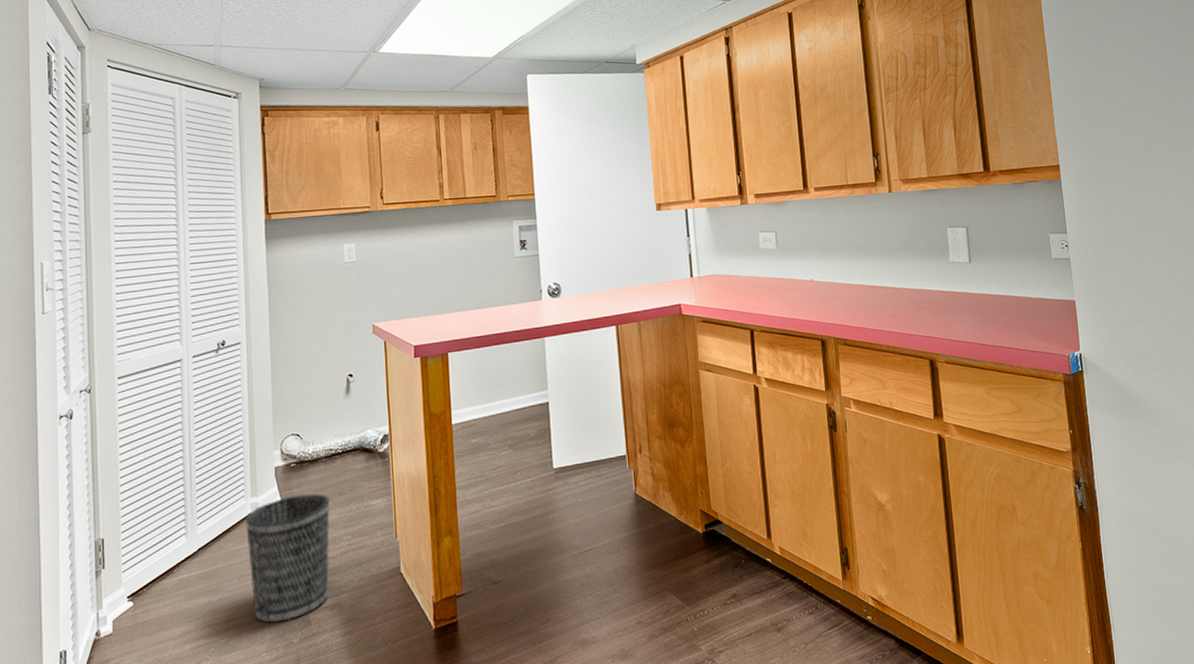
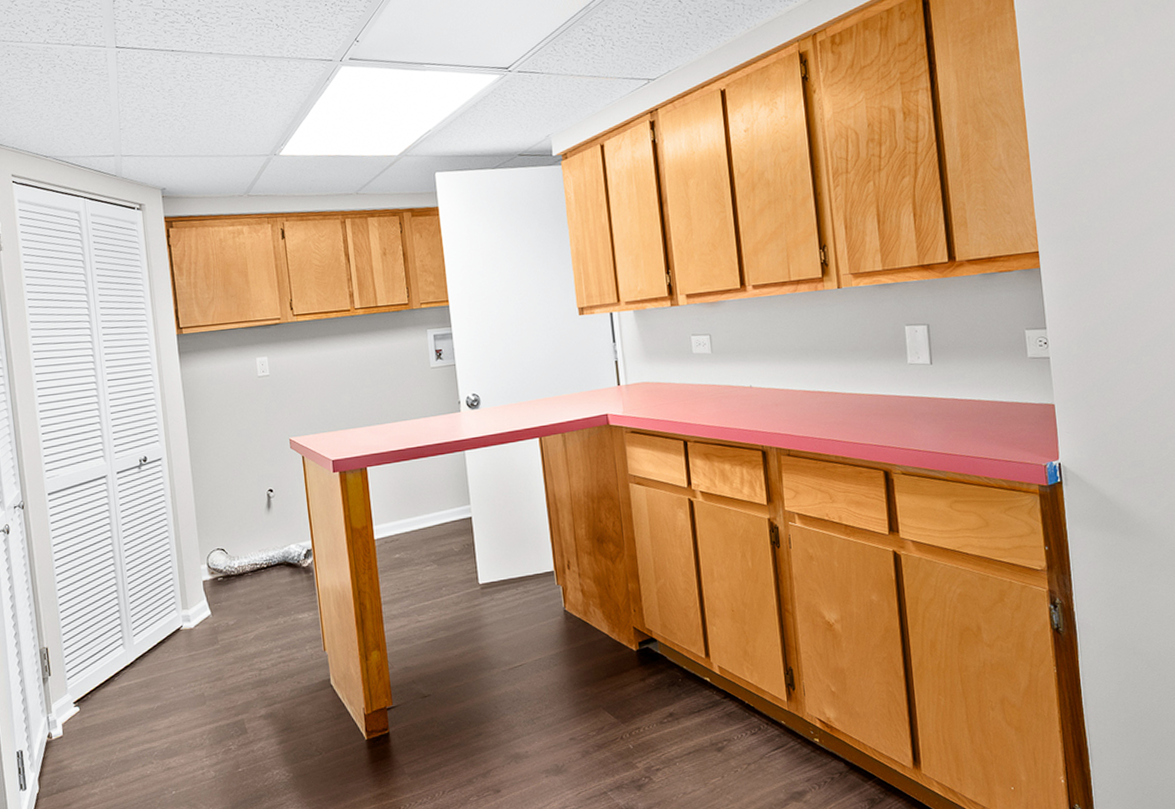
wastebasket: present [245,493,330,624] -> none [178,607,262,731]

